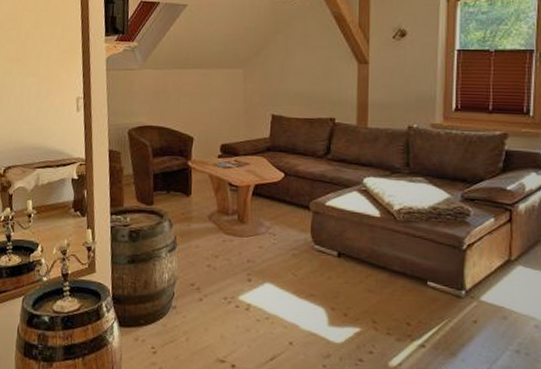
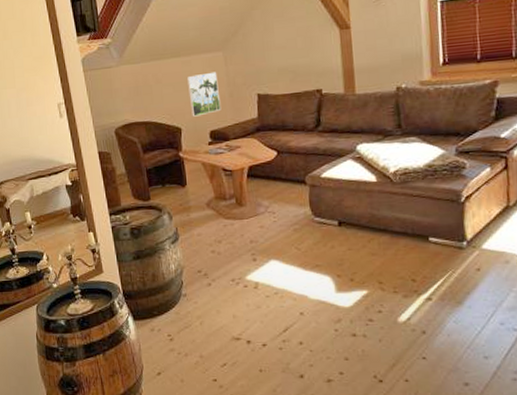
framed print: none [204,87,235,128] -> present [186,71,222,117]

